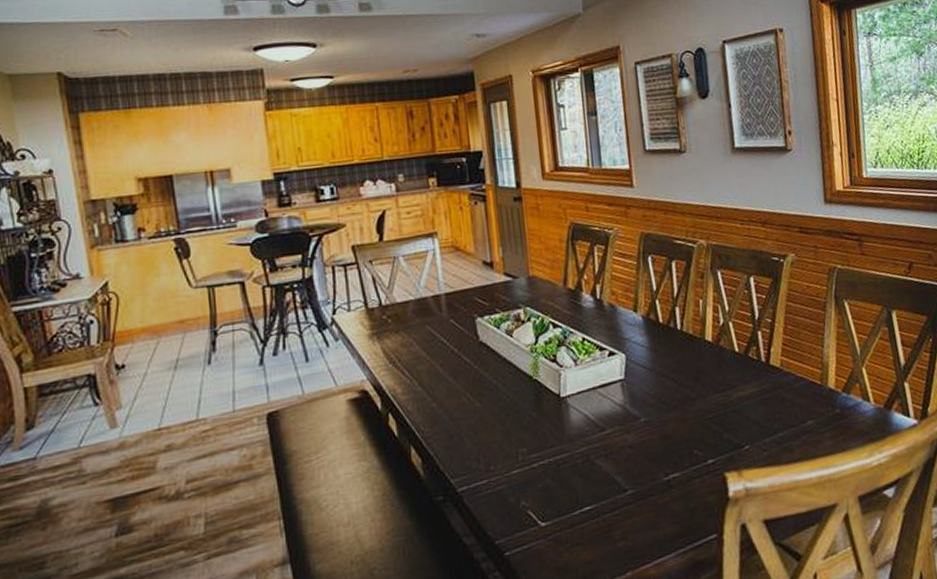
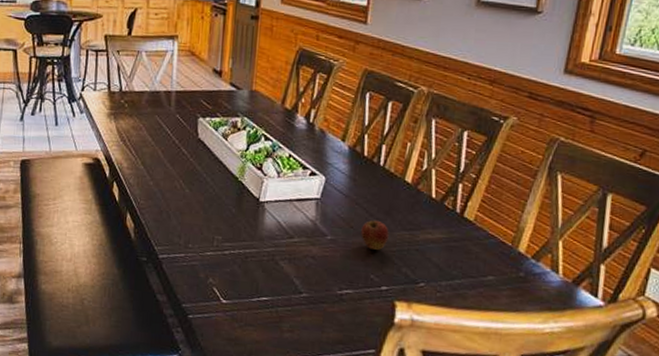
fruit: none [673,388,703,422] -> present [361,220,389,251]

